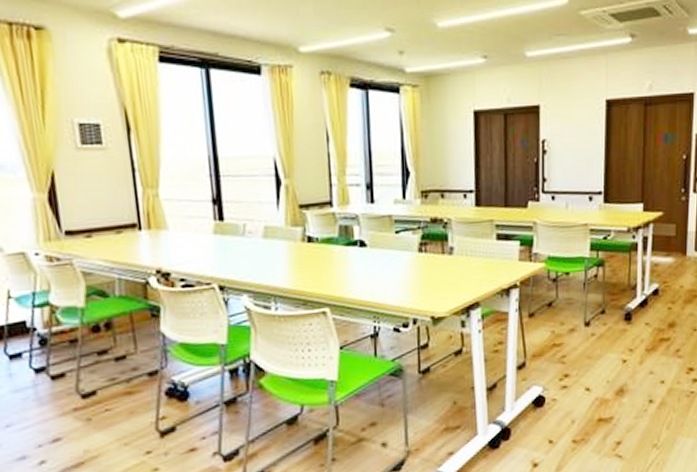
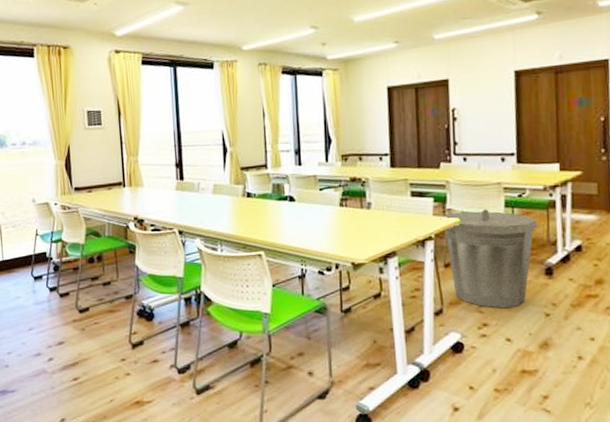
trash can: none [526,253,620,358] -> present [440,209,538,309]

